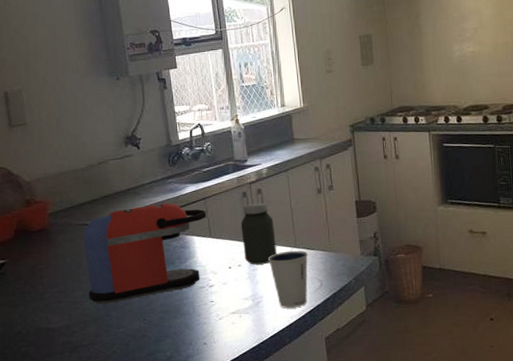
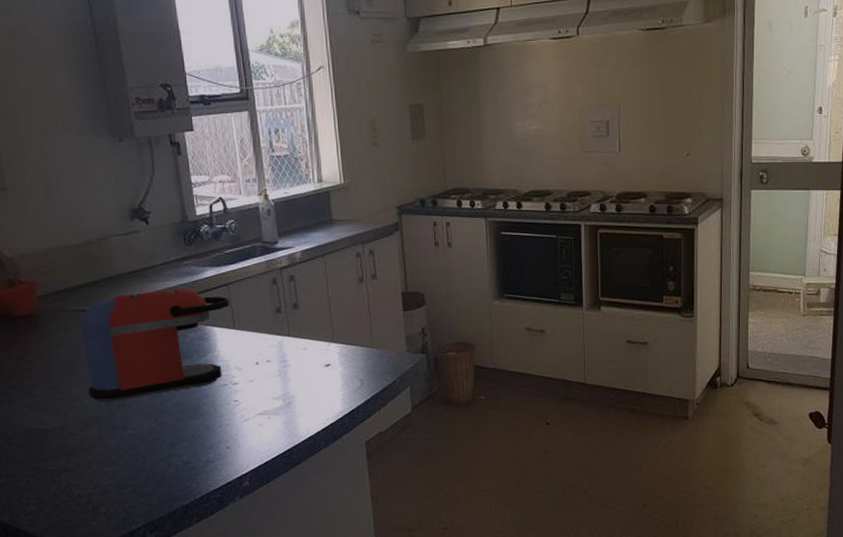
jar: present [240,202,277,265] -> none [269,291,312,361]
dixie cup: present [267,250,308,309] -> none [301,345,347,410]

